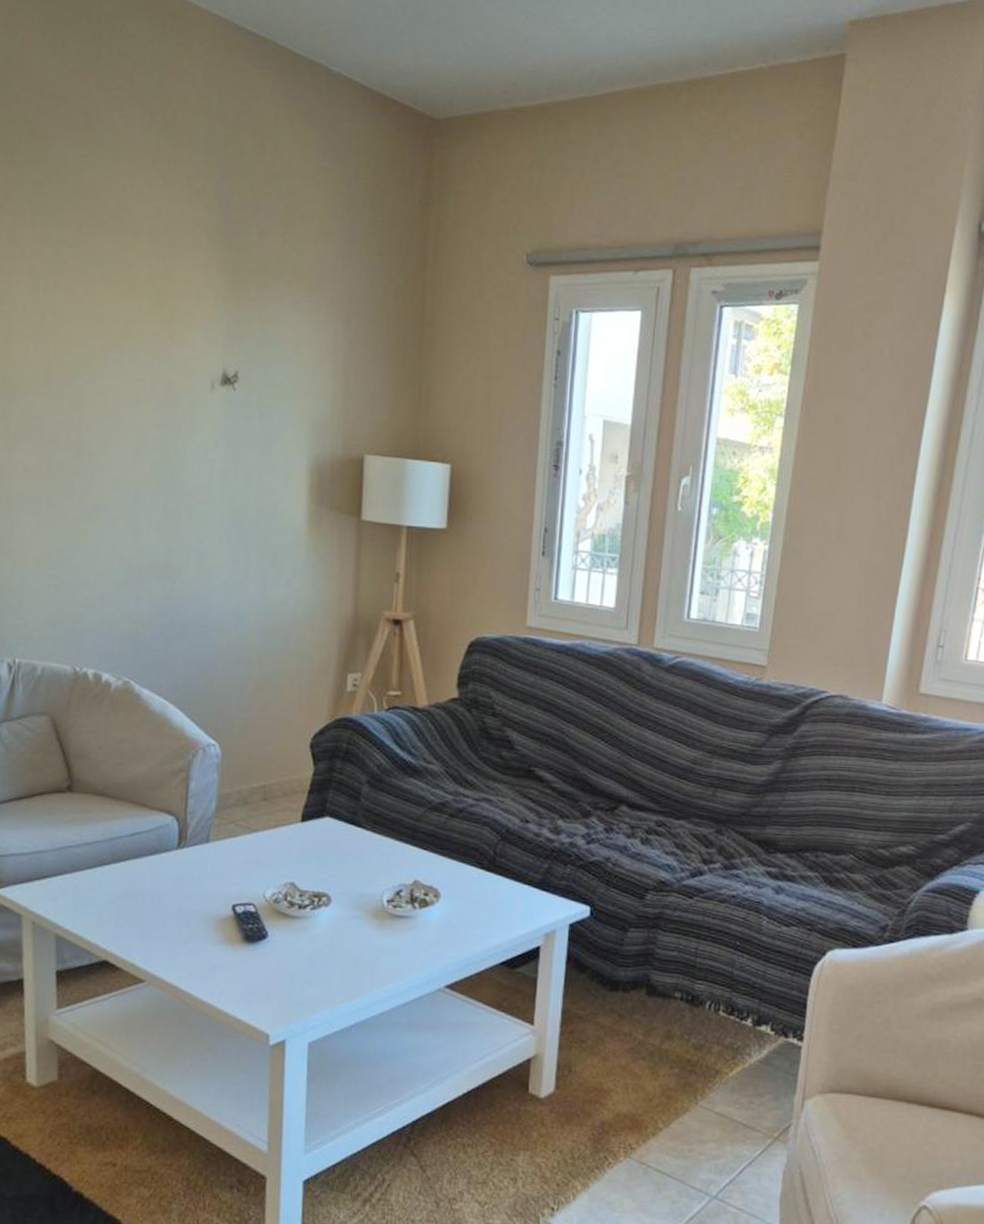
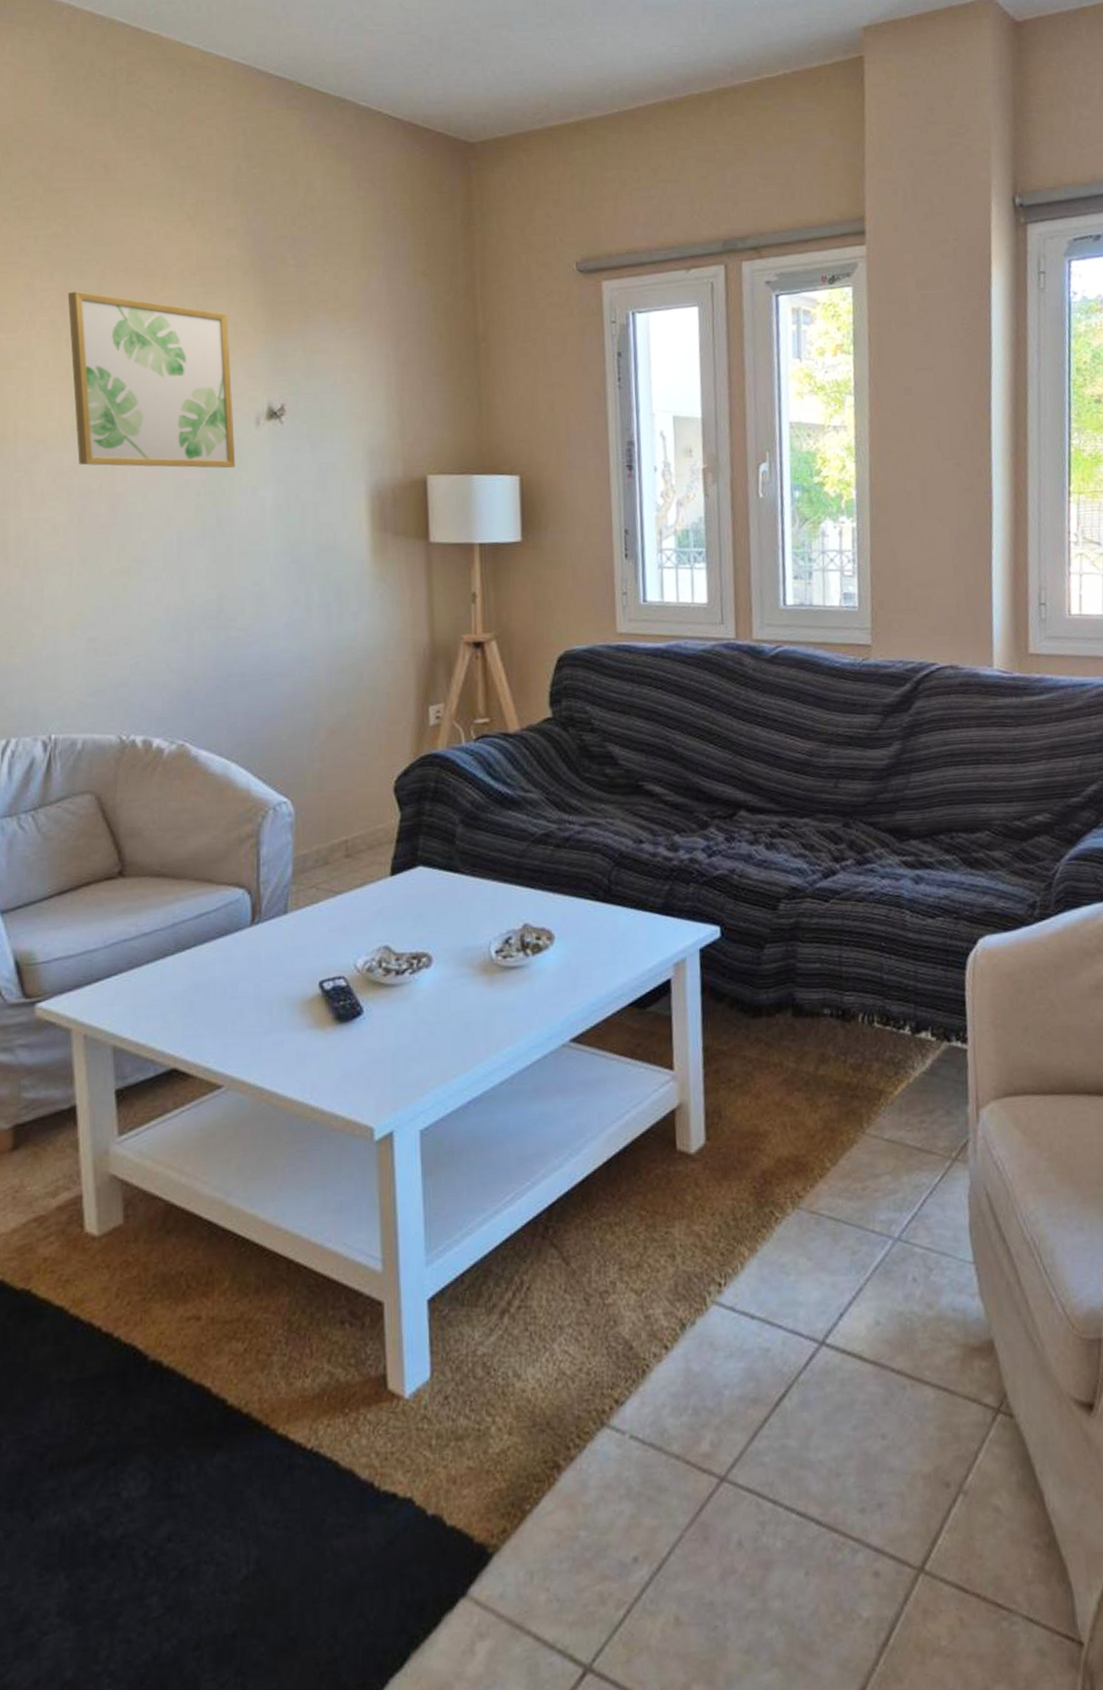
wall art: none [46,241,192,429] -> present [67,291,236,469]

